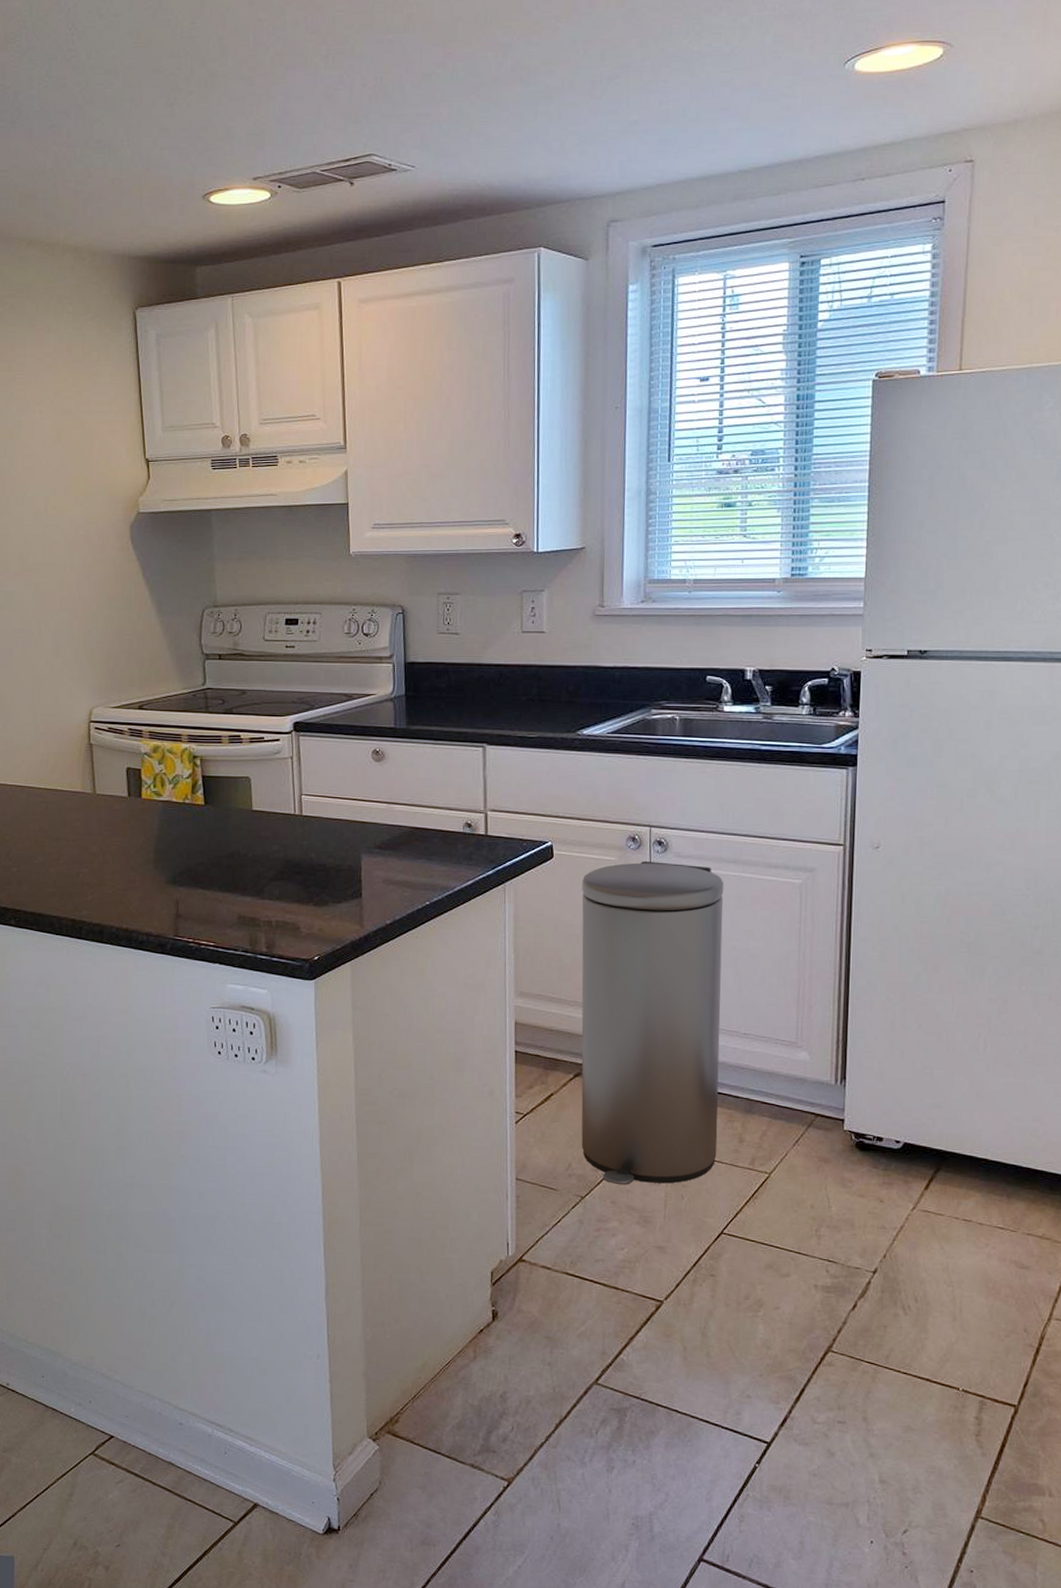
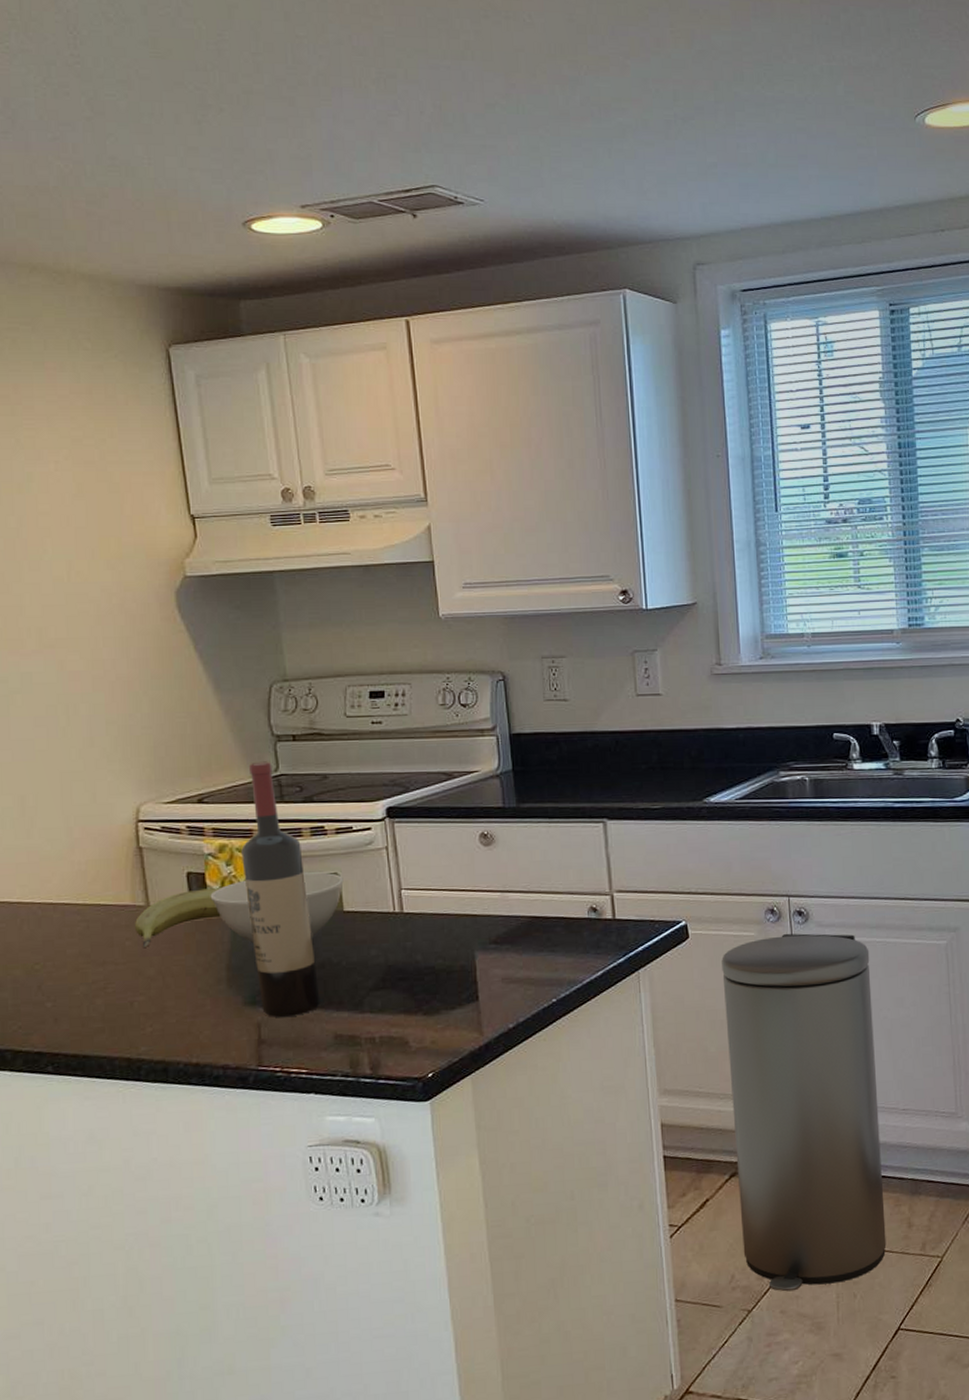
fruit: none [83,782,152,828] -> present [134,888,221,947]
bowl: none [144,775,254,832] -> present [210,872,344,944]
wine bottle: none [171,676,229,897] -> present [241,761,320,1017]

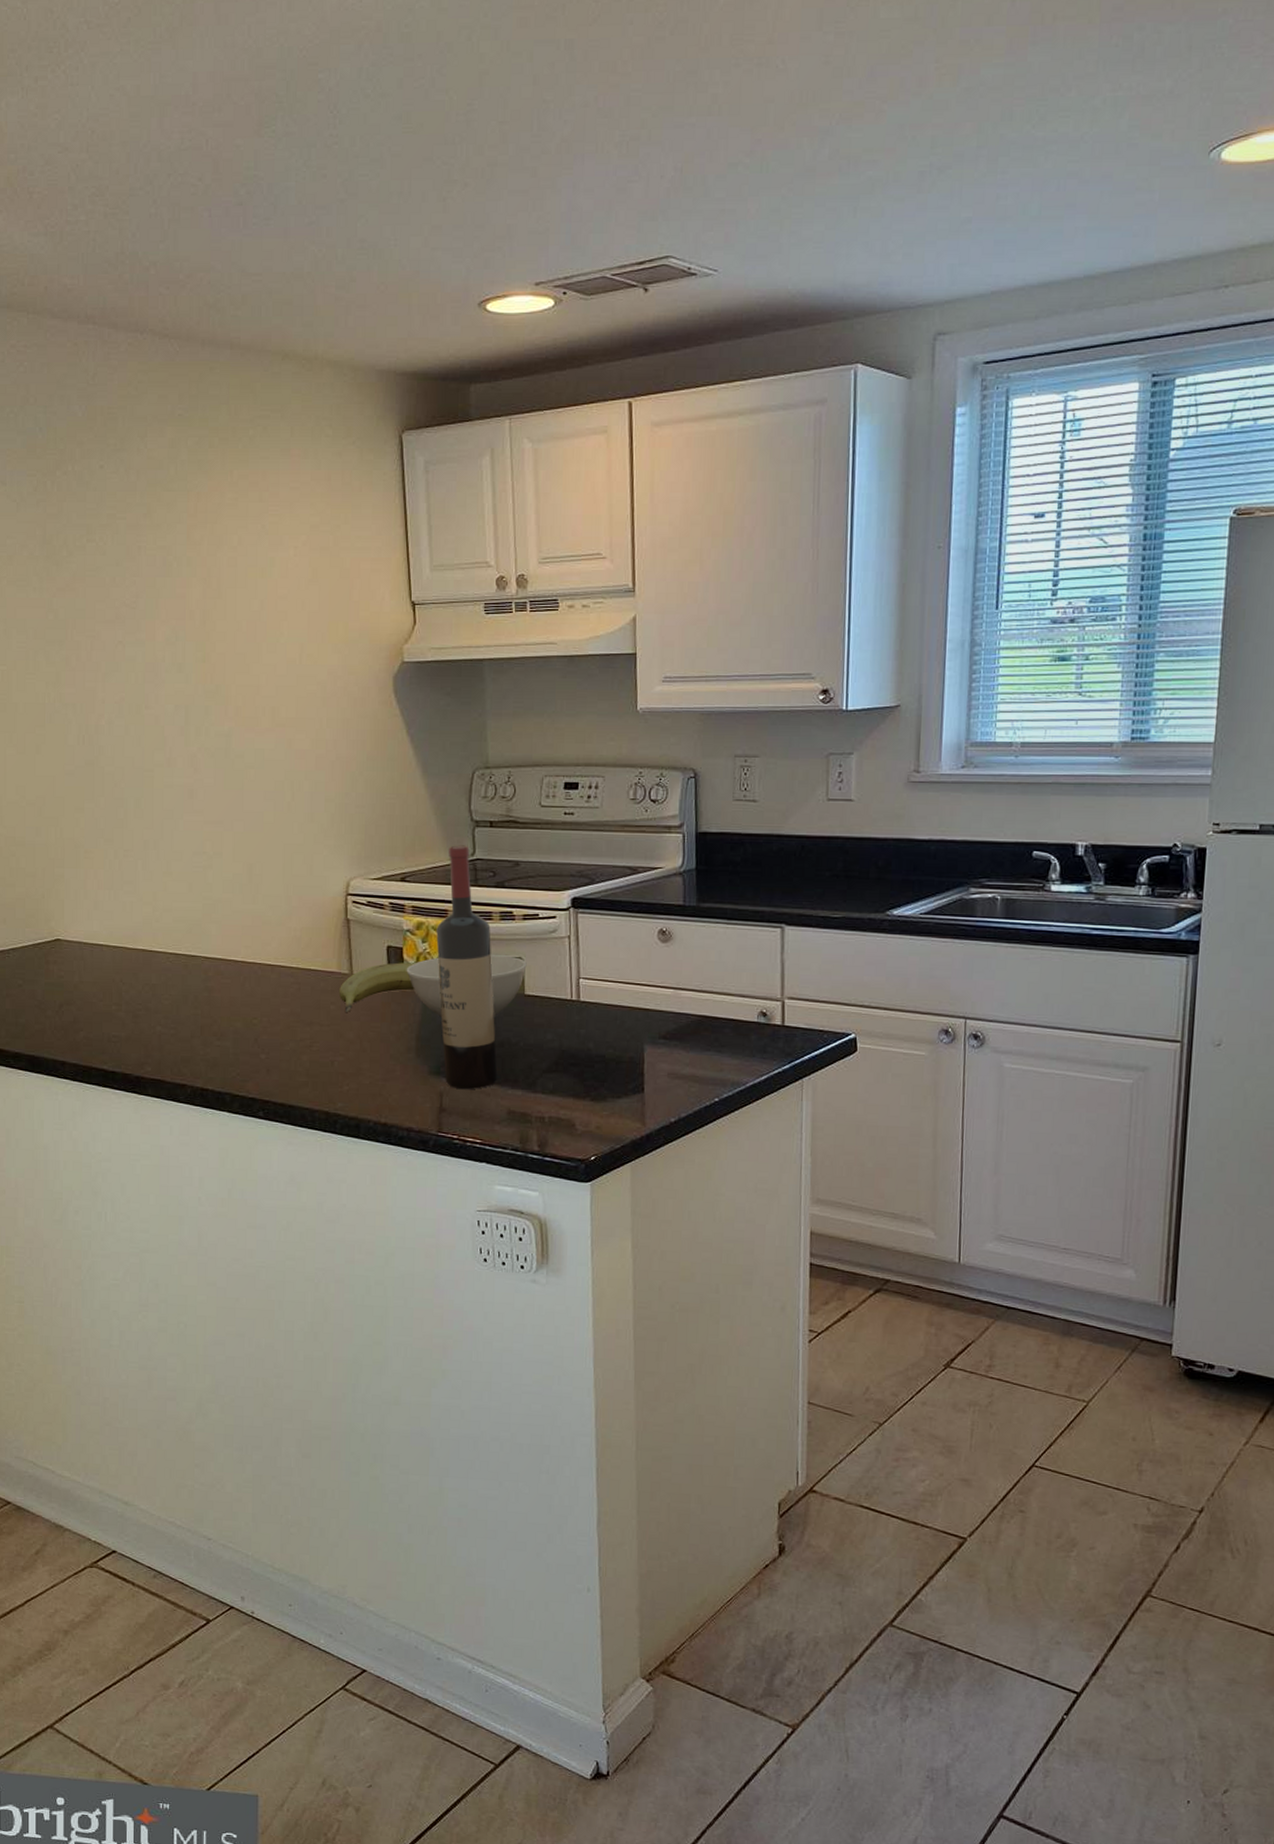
pedal bin: present [721,933,887,1292] -> none [880,1056,1046,1412]

